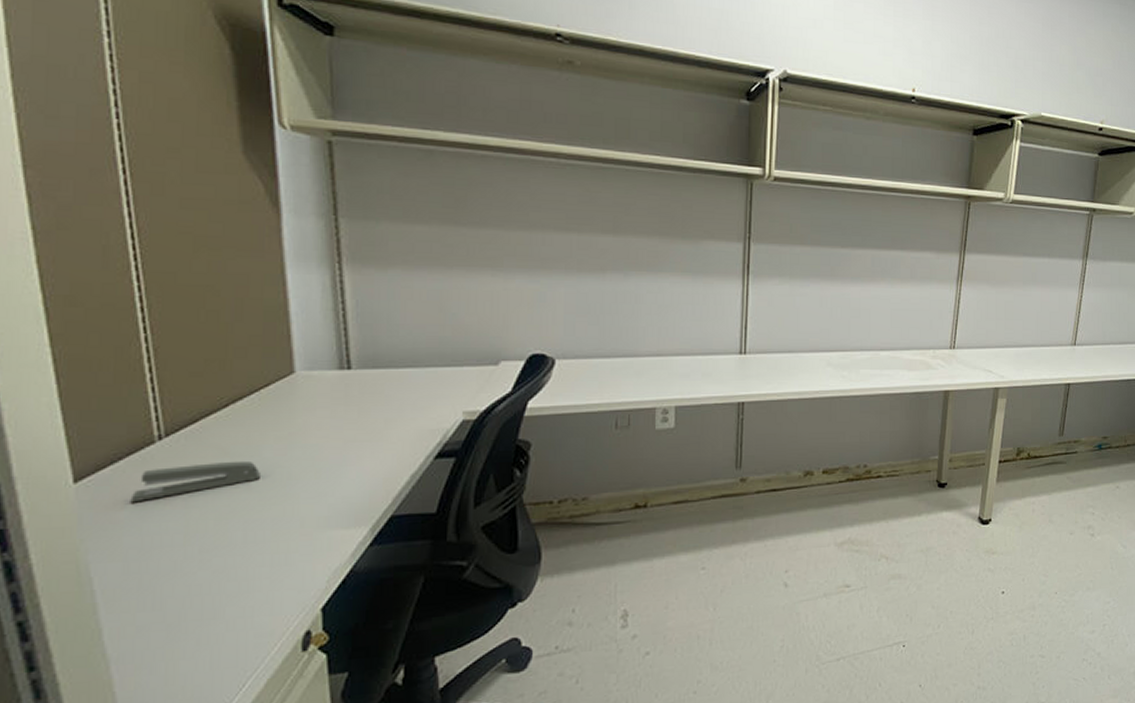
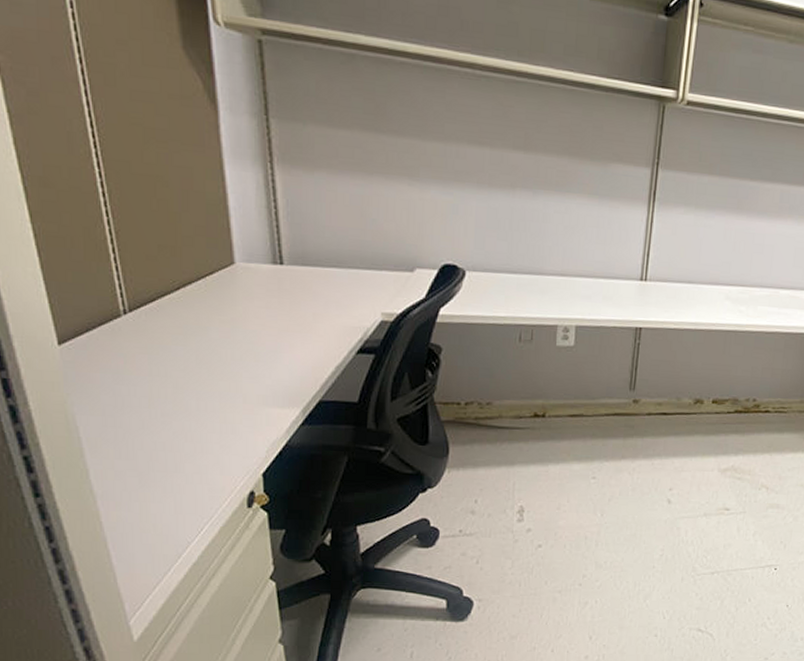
stapler: present [130,460,260,503] -> none [104,338,209,367]

